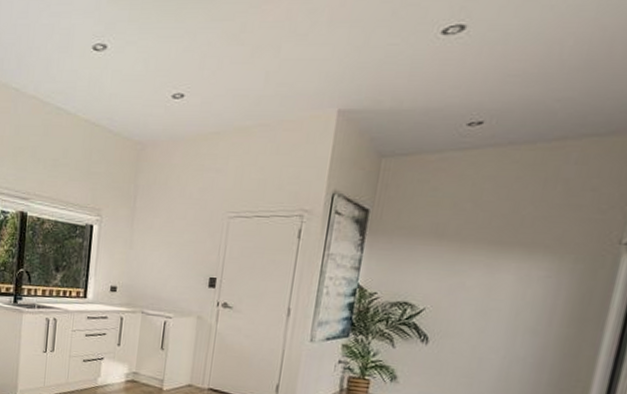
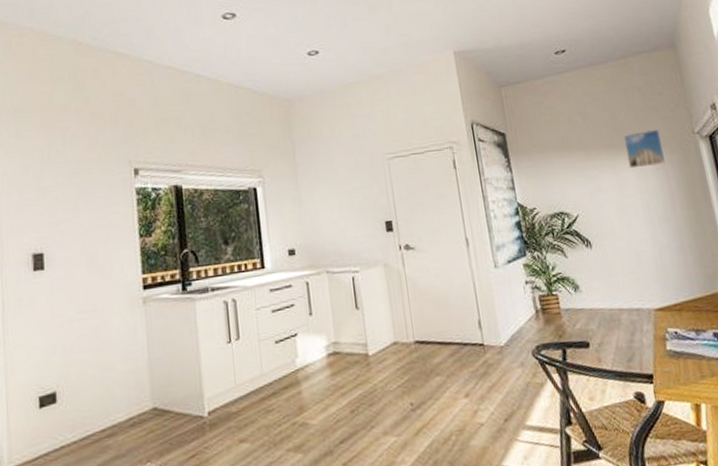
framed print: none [511,230,571,273] -> present [623,129,666,169]

